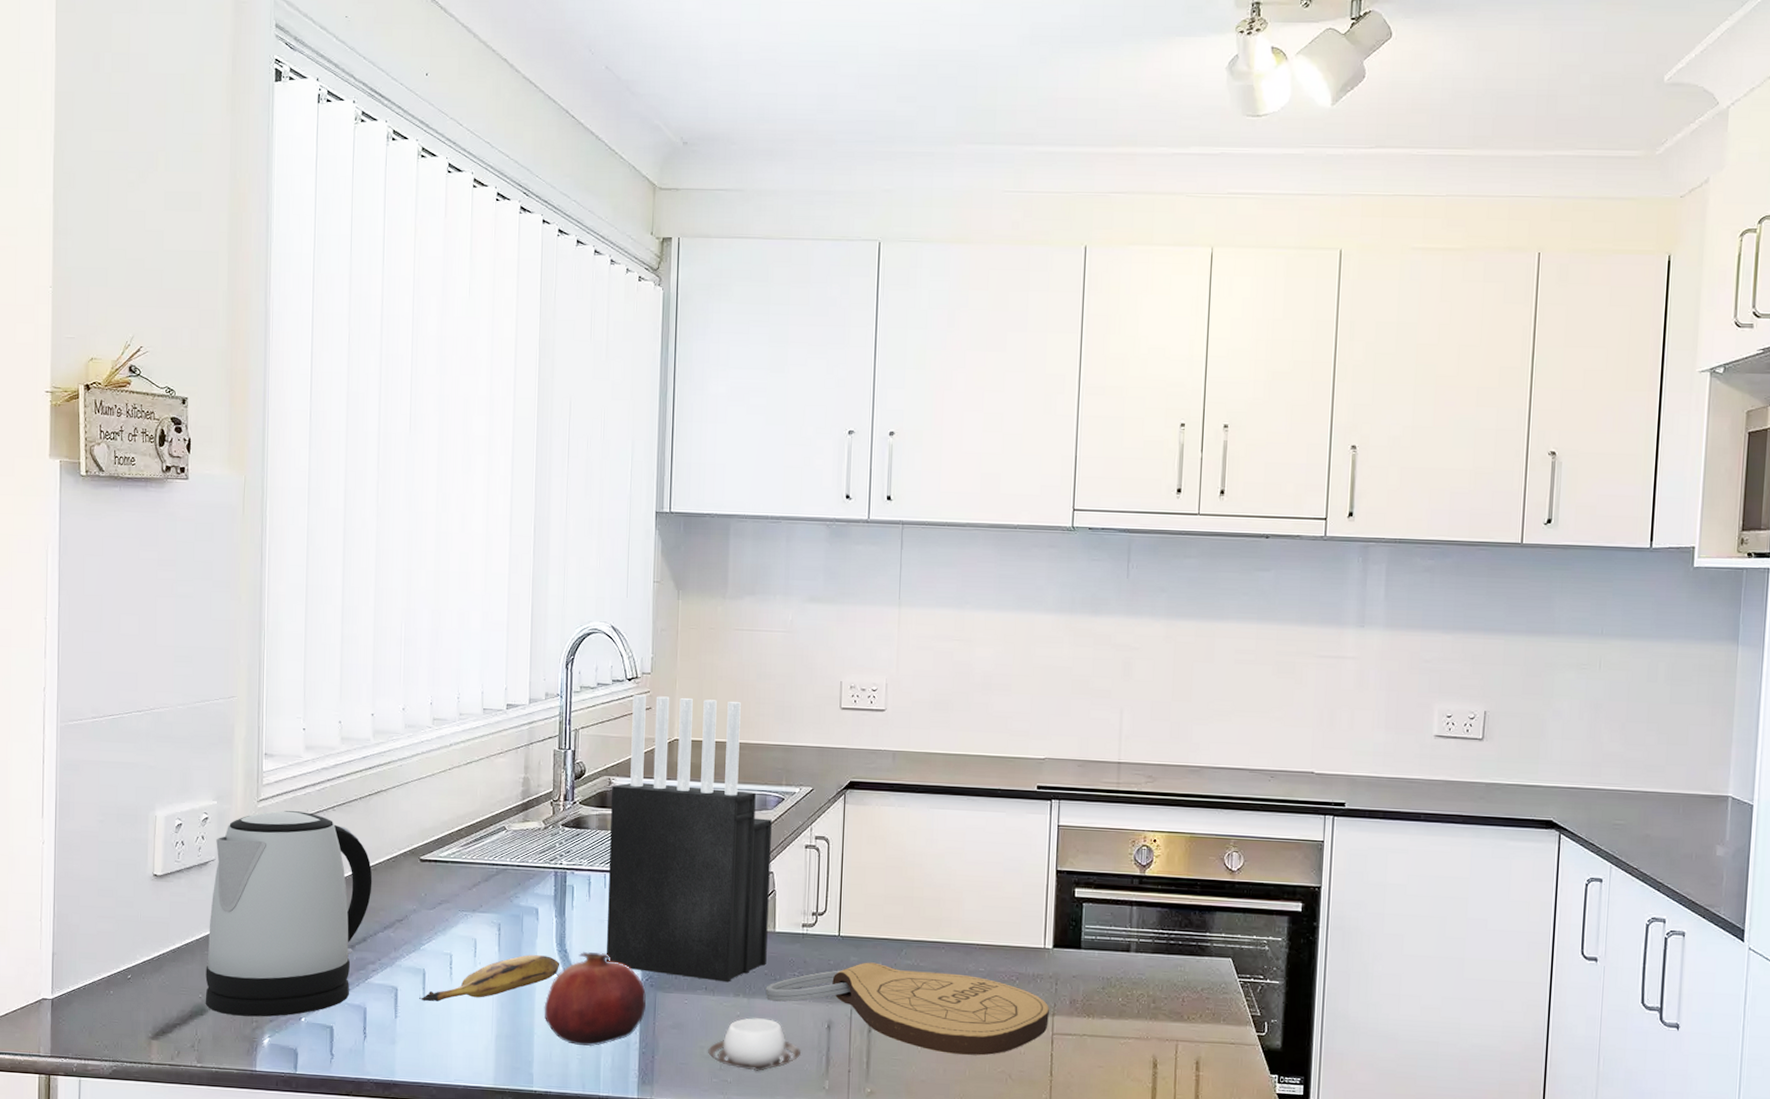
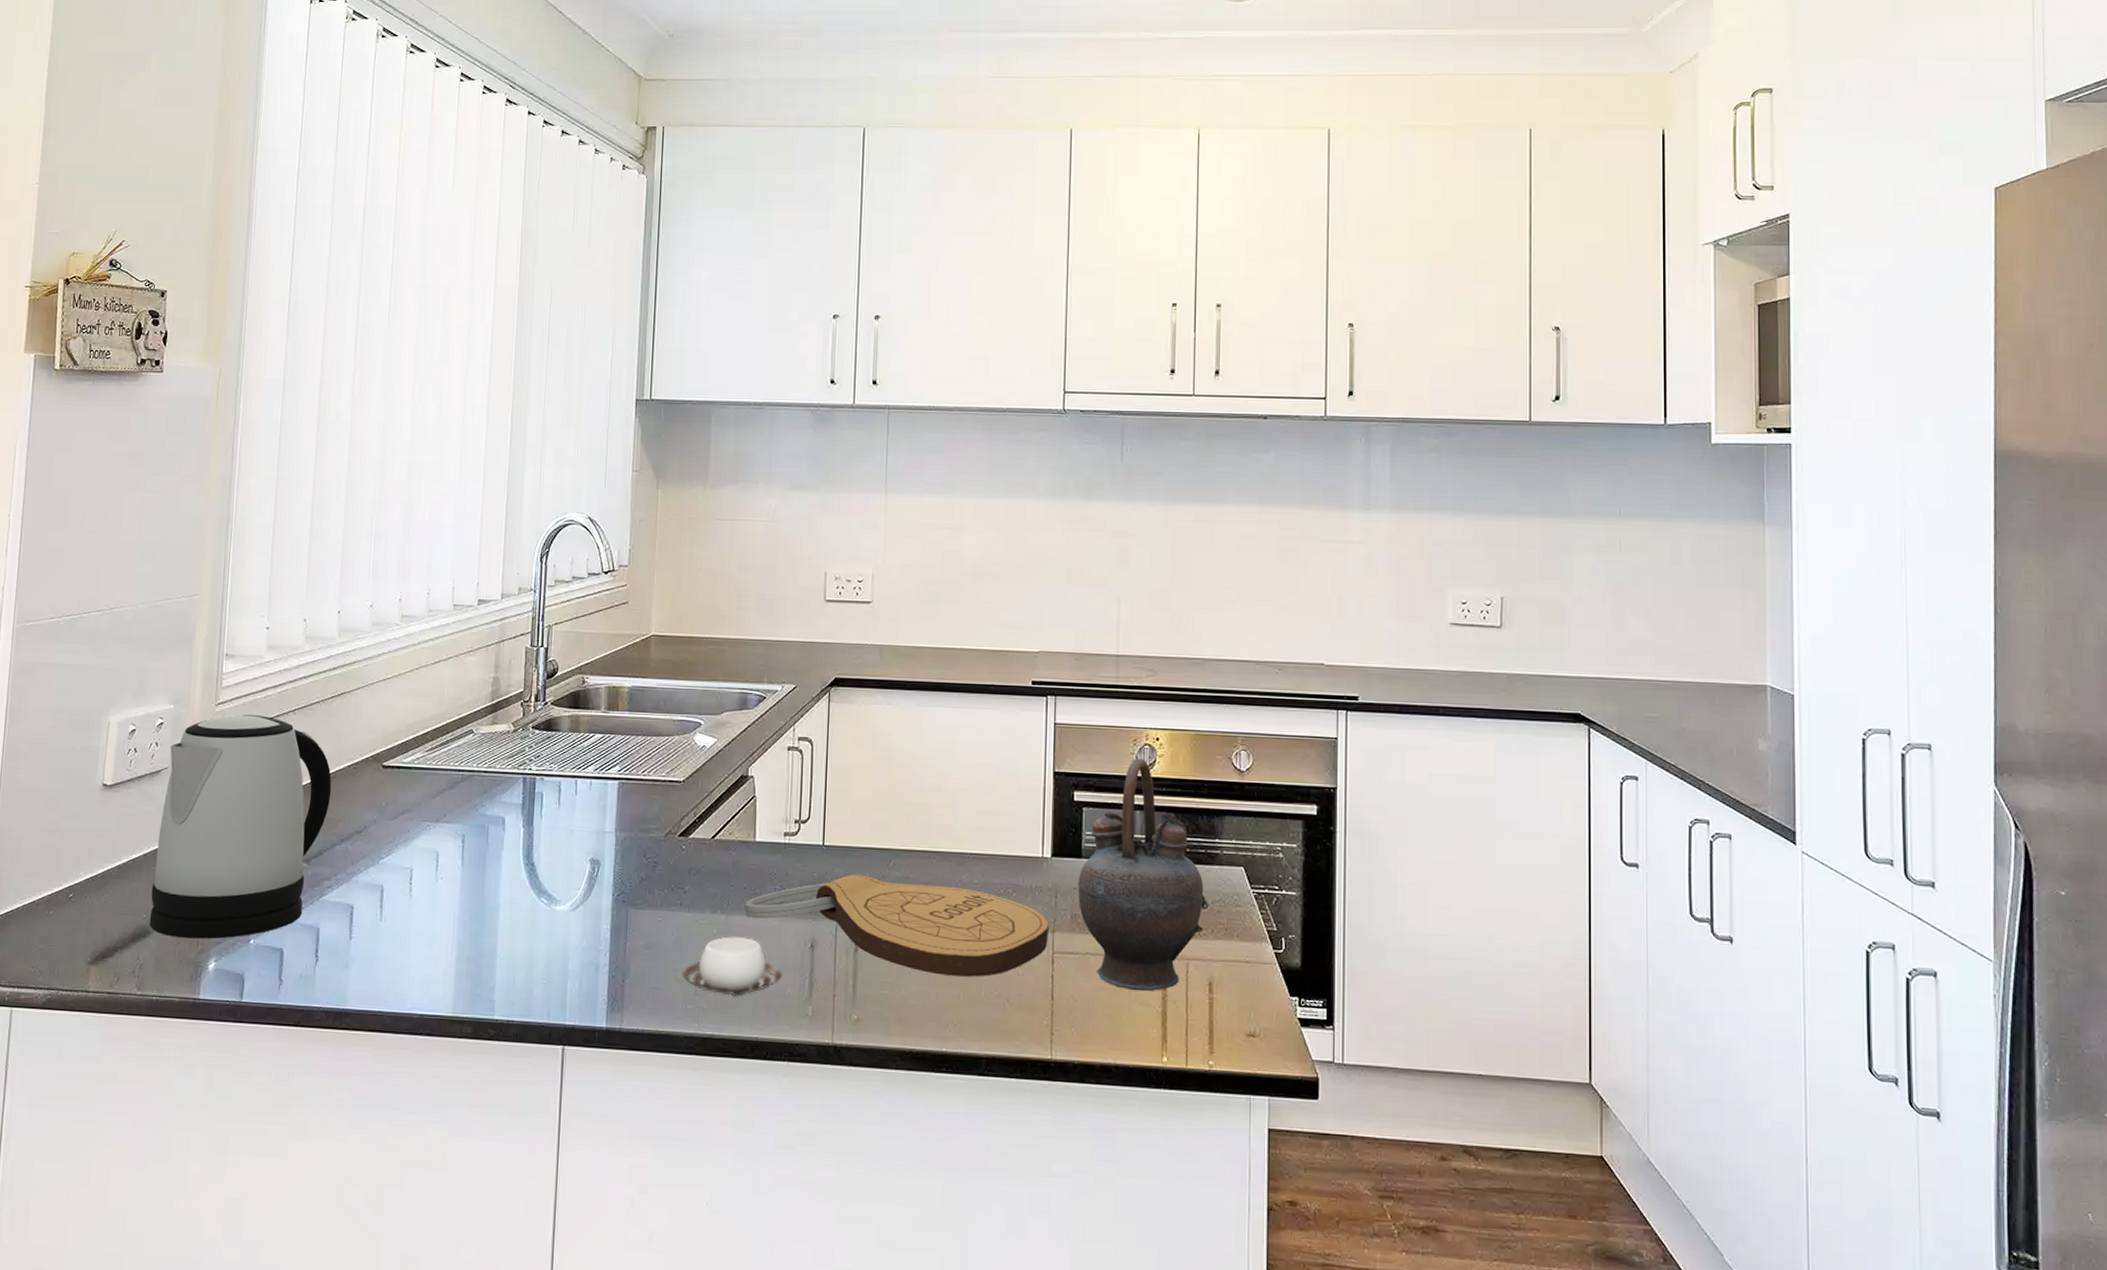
banana: present [419,955,560,1002] -> none [376,868,527,921]
fruit: present [544,952,646,1047] -> none [508,865,617,970]
knife block: present [607,695,772,983] -> none [576,589,752,898]
teapot: none [1077,858,1199,1069] -> present [1078,758,1209,992]

